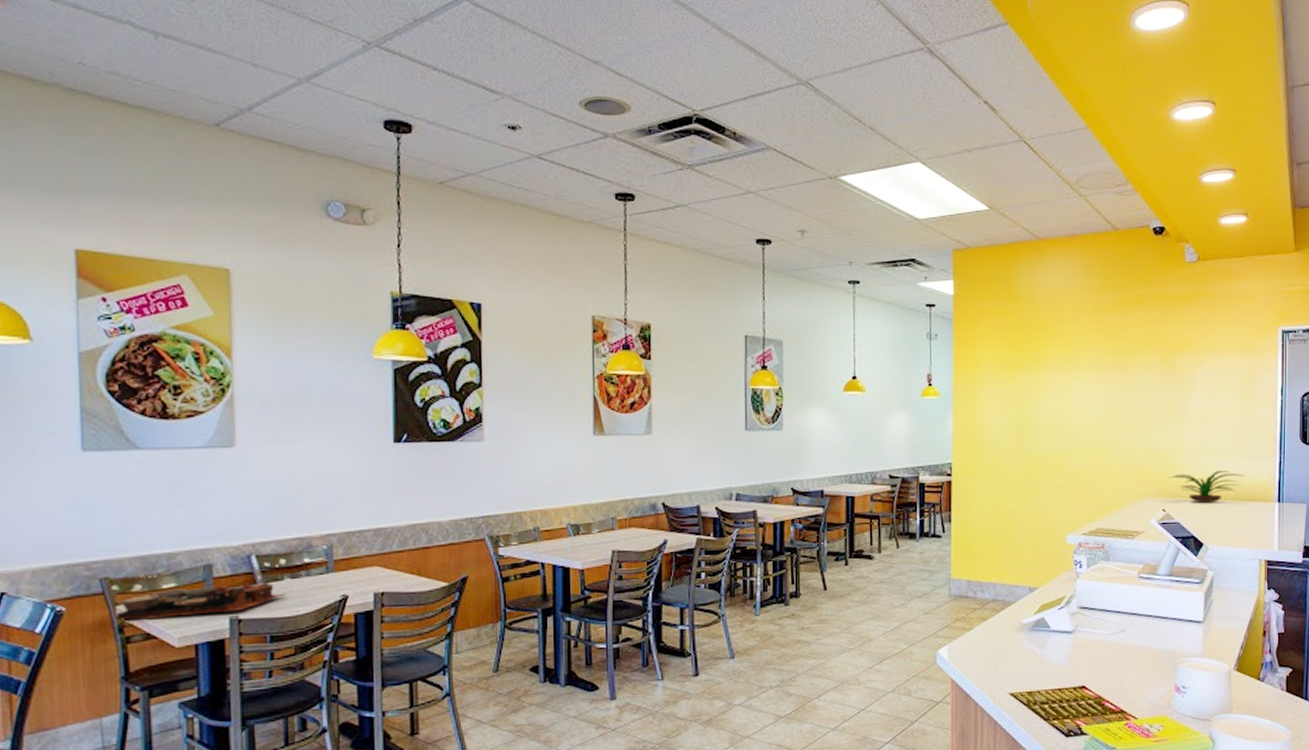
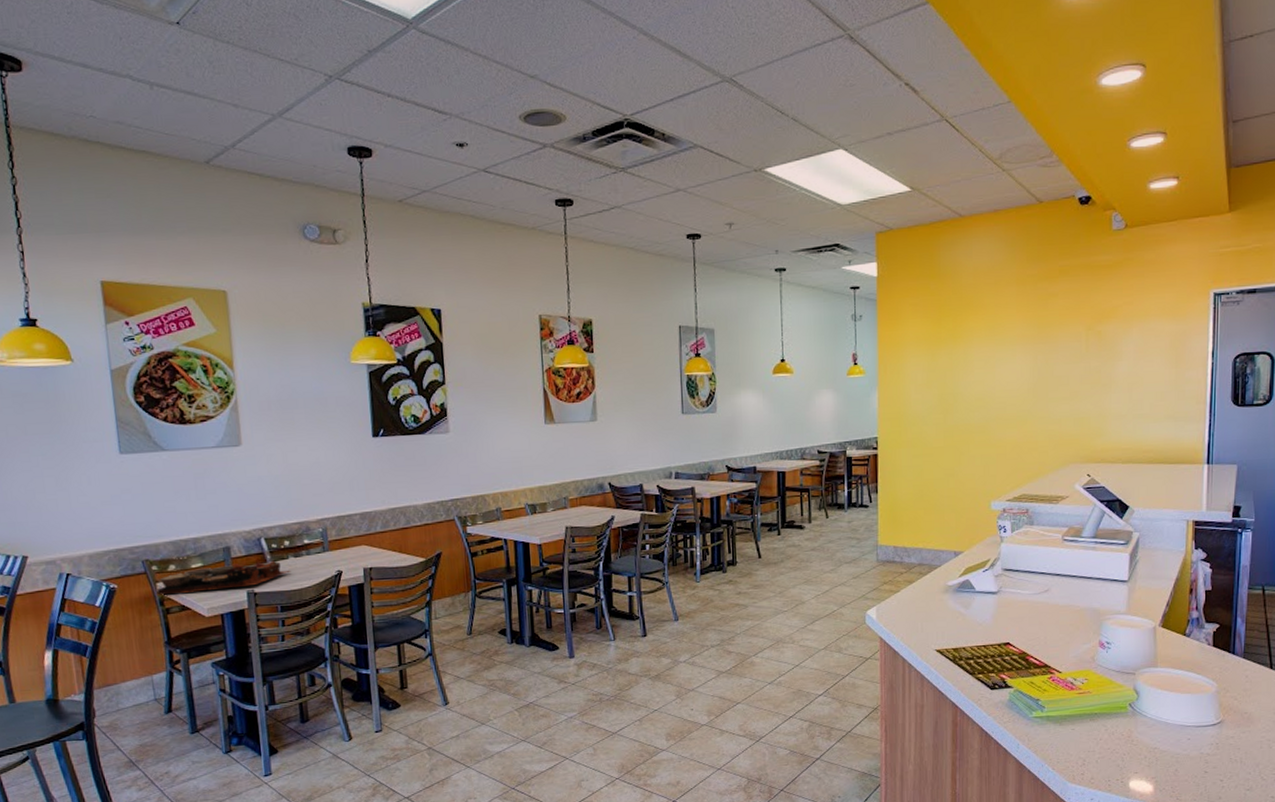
plant: present [1168,470,1245,503] -> none [1093,434,1173,467]

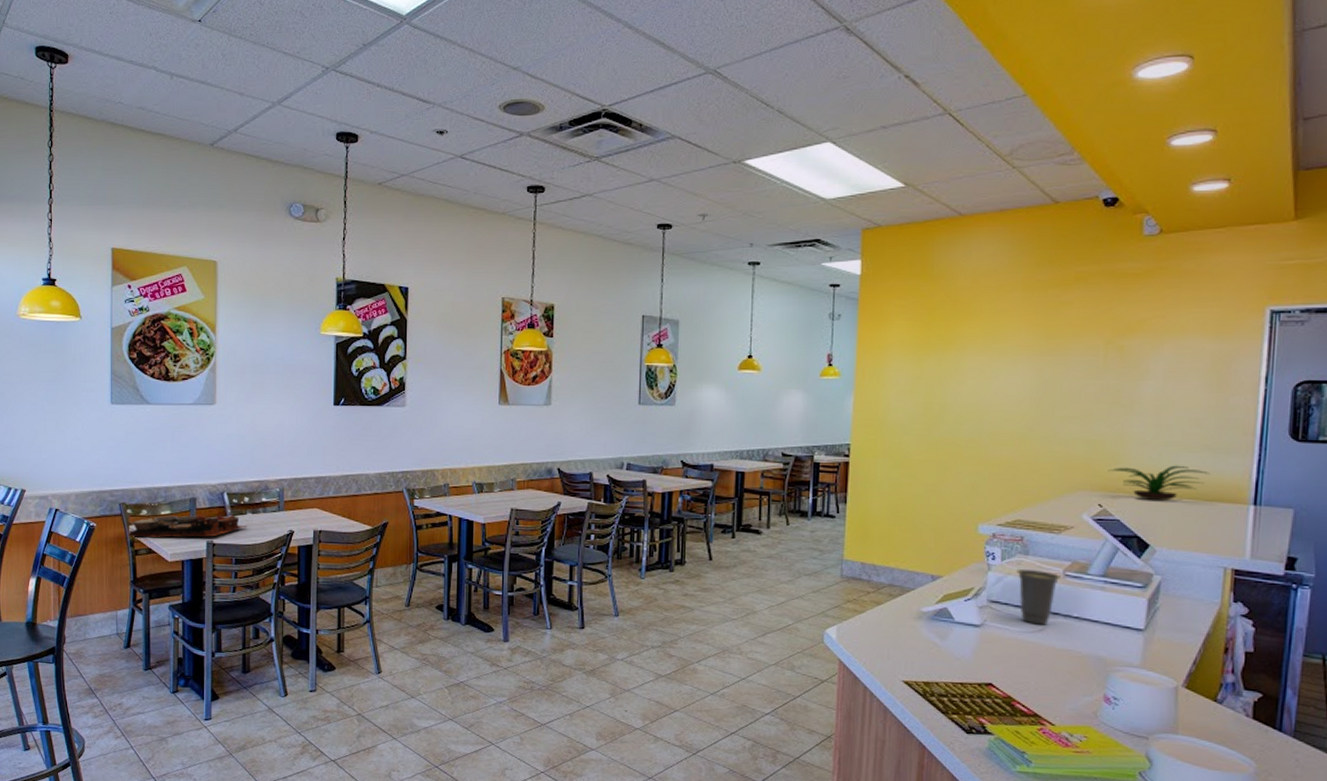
cup: none [1024,538,1060,587] -> present [1016,569,1061,625]
plant: none [1093,434,1173,467] -> present [1107,465,1210,501]

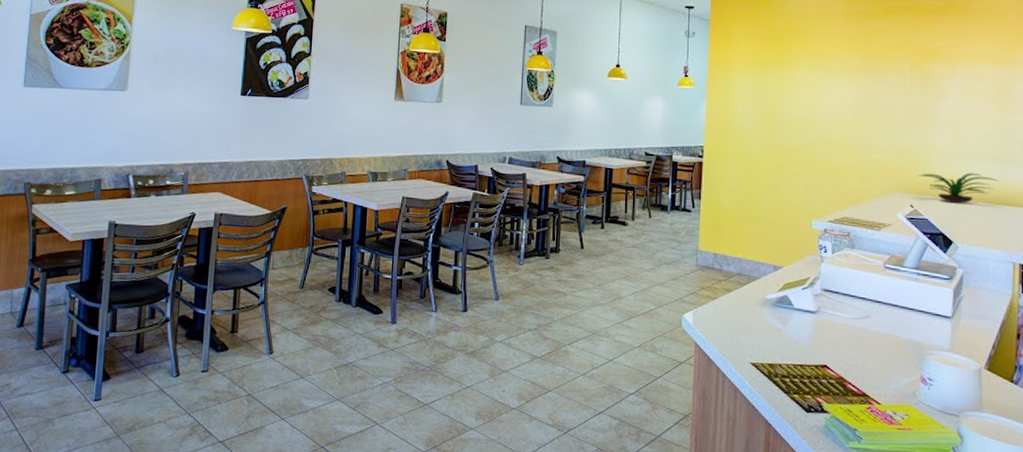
food tray: present [127,514,248,537] -> none [29,195,151,217]
cup: present [1016,569,1061,625] -> none [845,262,882,312]

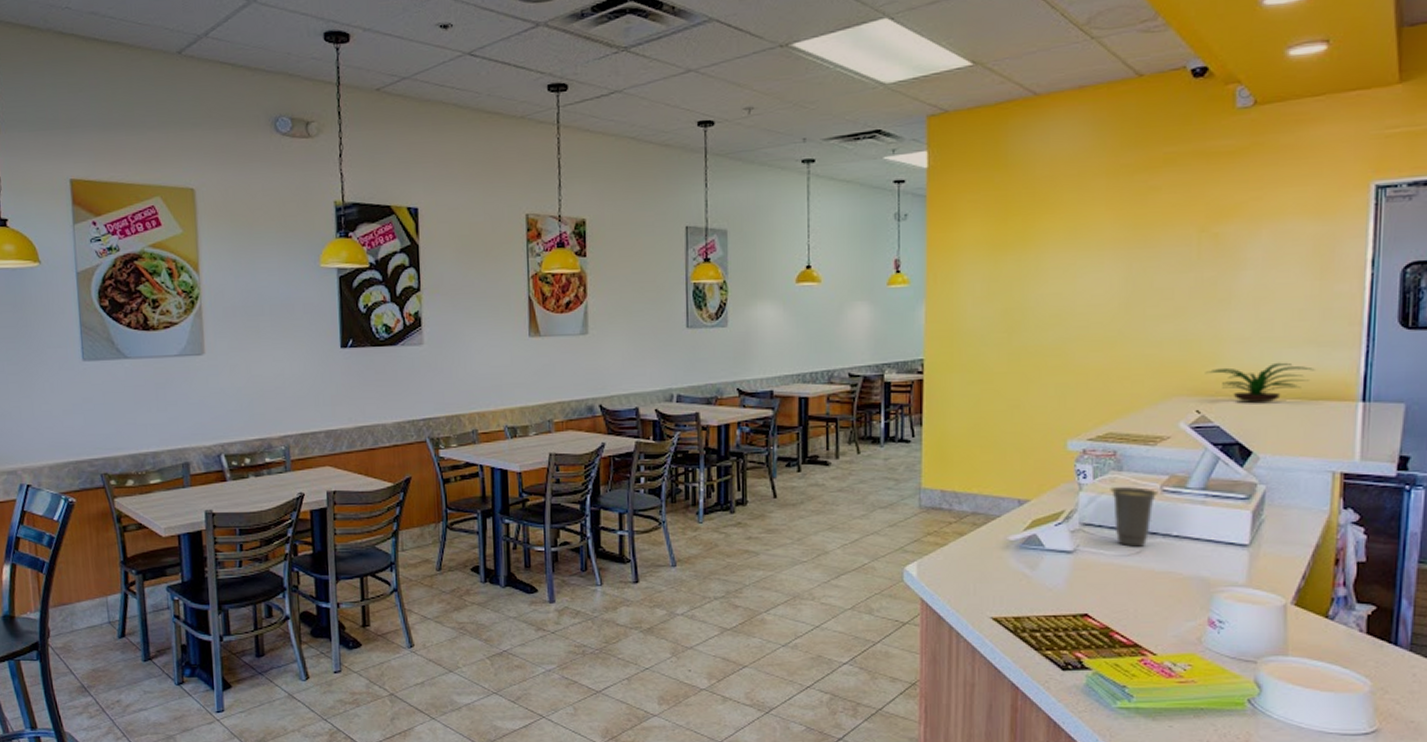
cup: none [845,262,882,312] -> present [1110,487,1158,547]

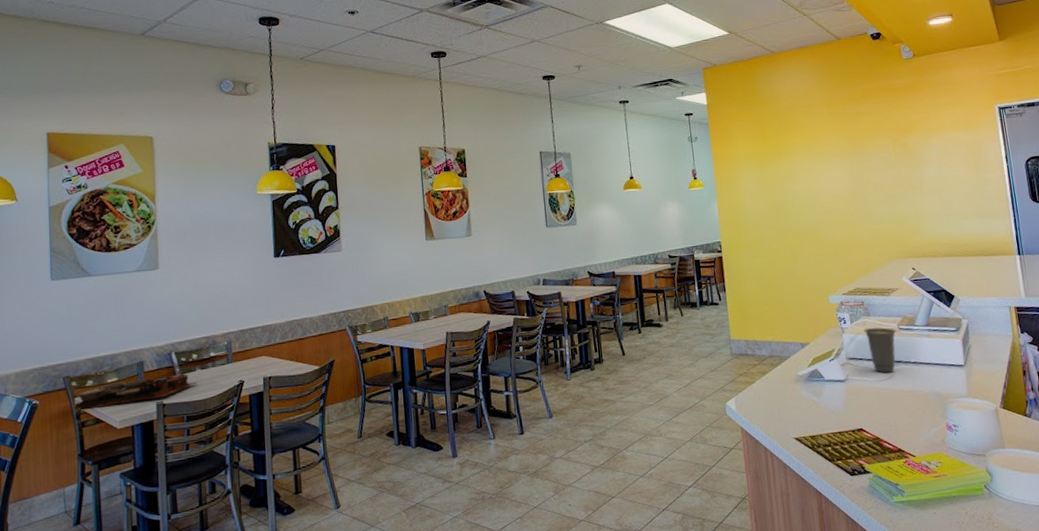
food tray: none [112,479,251,512] -> present [72,373,198,410]
plant: present [1205,362,1315,403] -> none [913,230,984,260]

